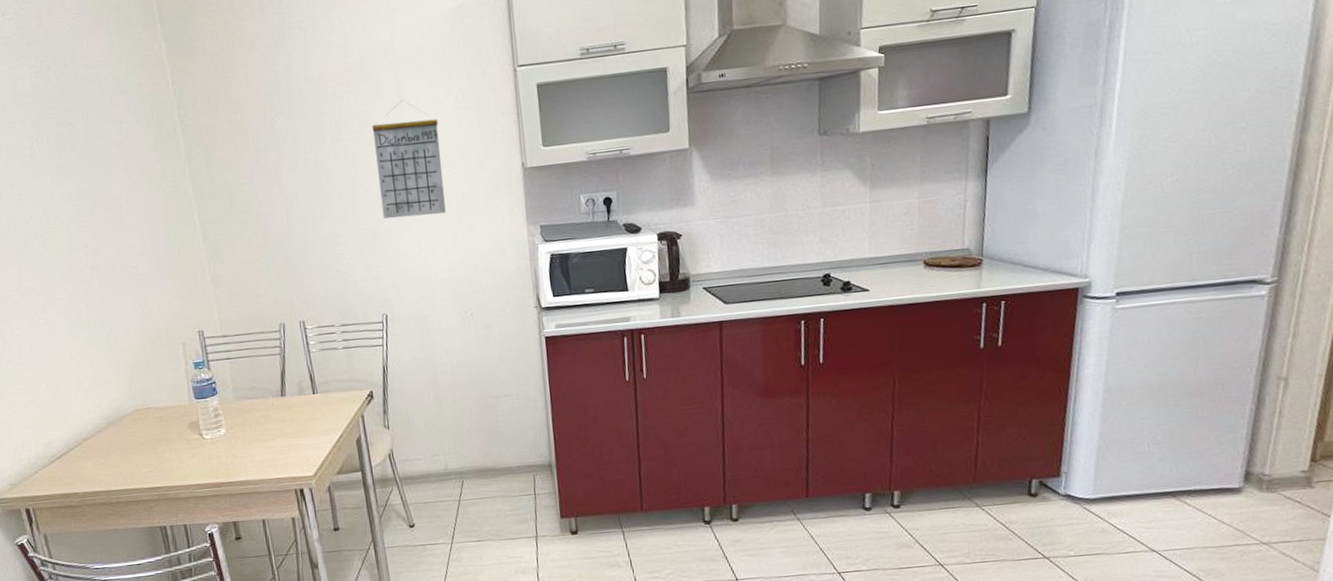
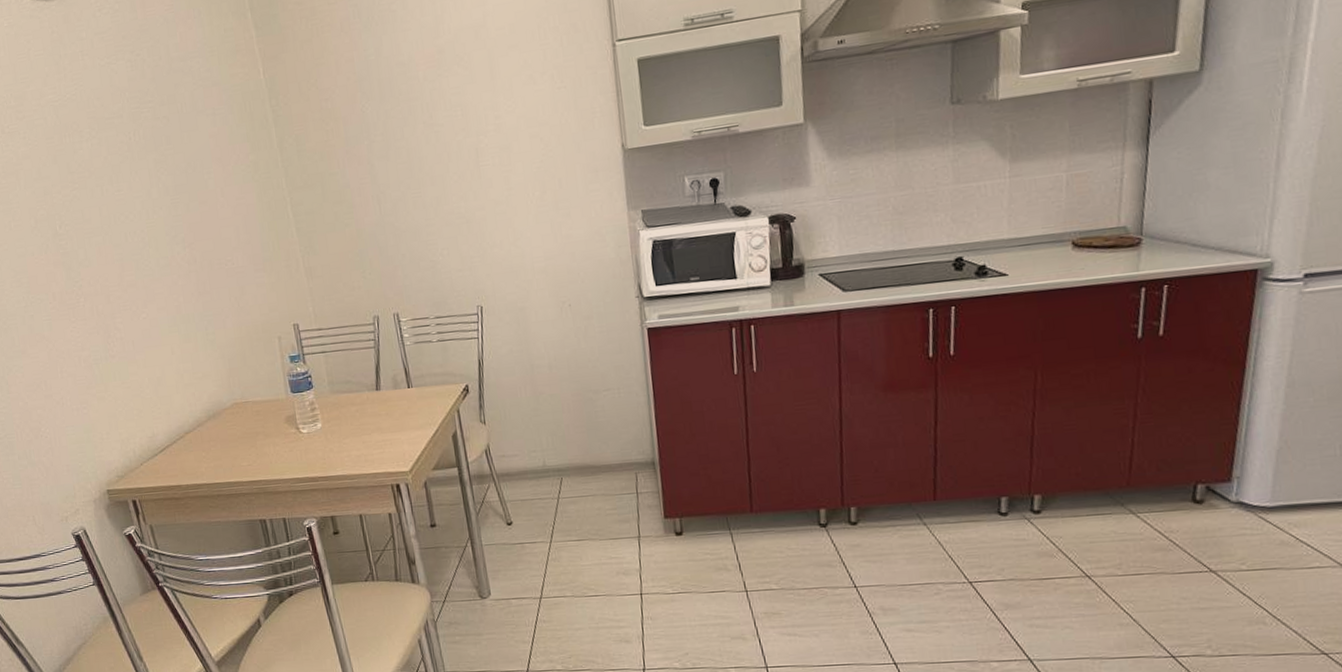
calendar: present [371,100,446,219] -> none [464,81,542,206]

